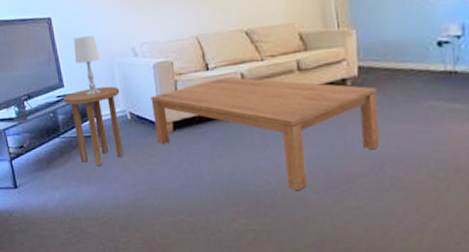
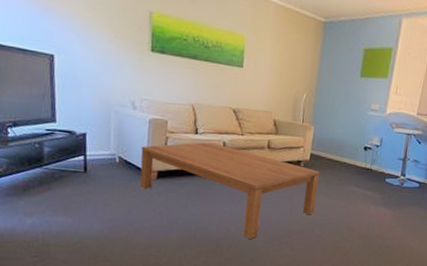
side table: present [63,86,123,166] -> none [53,128,113,200]
table lamp: present [73,35,102,95] -> none [72,79,99,135]

